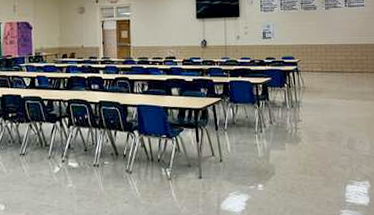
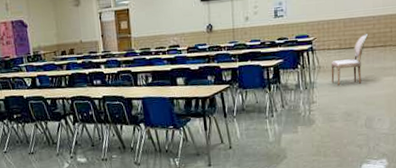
dining chair: none [314,59,346,106] -> present [331,33,368,86]

